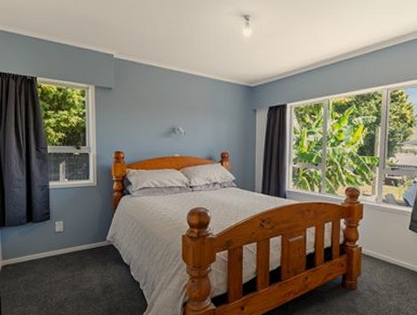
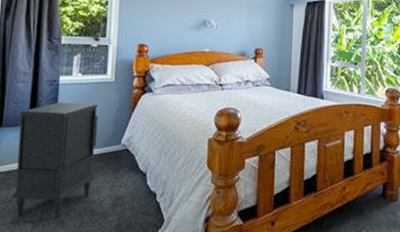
nightstand: none [18,205,86,302] -> present [12,103,98,218]

